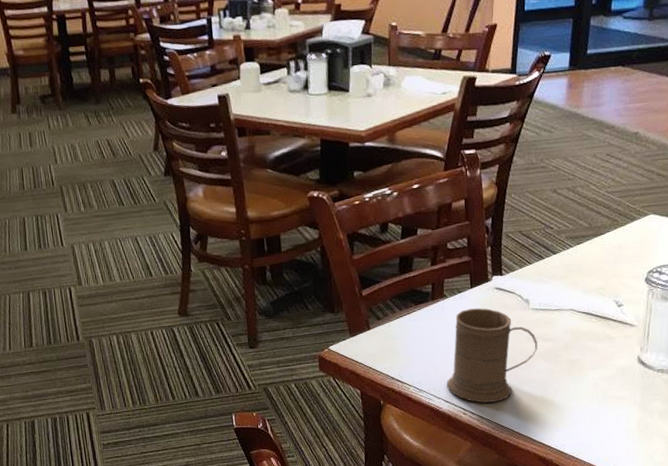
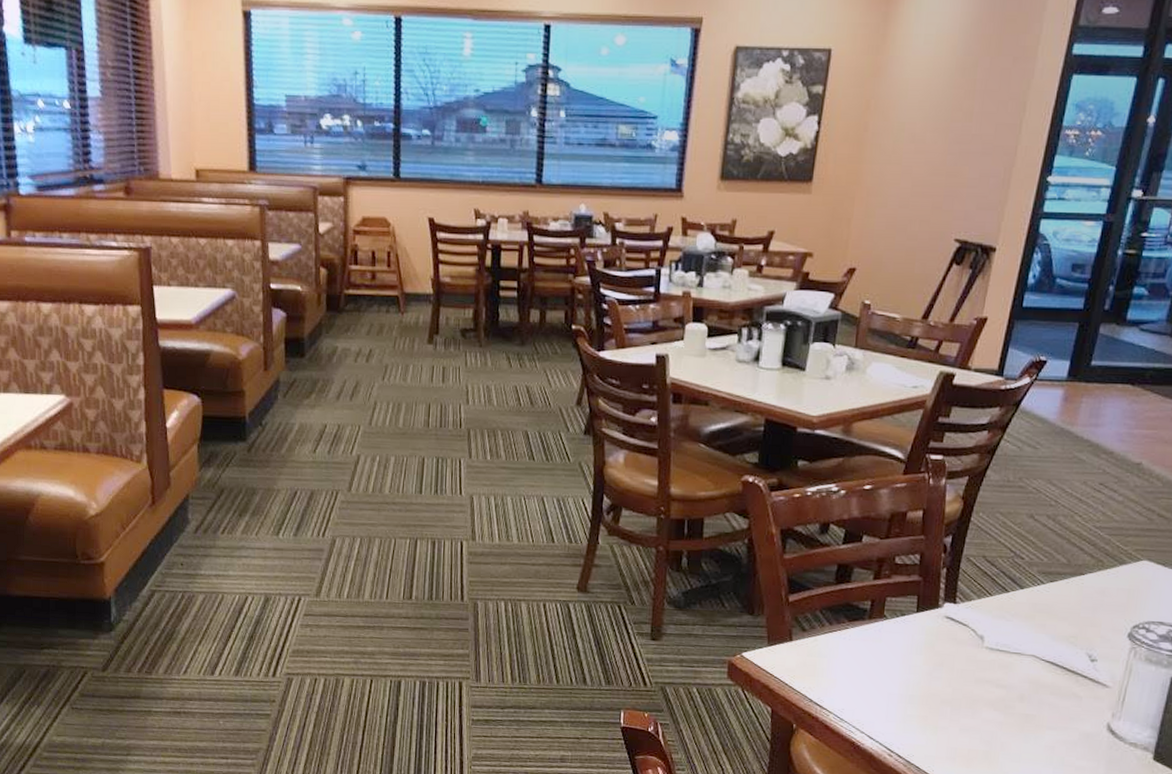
mug: present [446,308,537,403] -> none [872,636,988,748]

